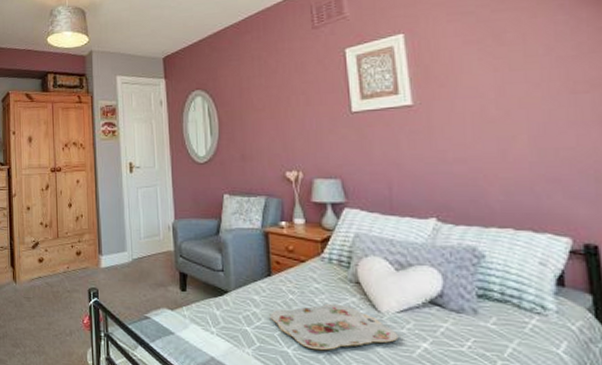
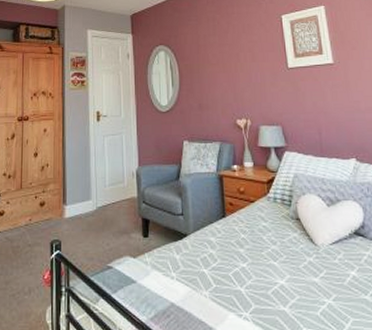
serving tray: present [271,303,399,351] -> none [225,240,332,287]

